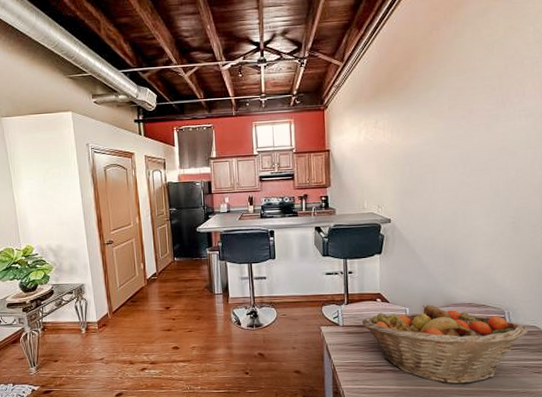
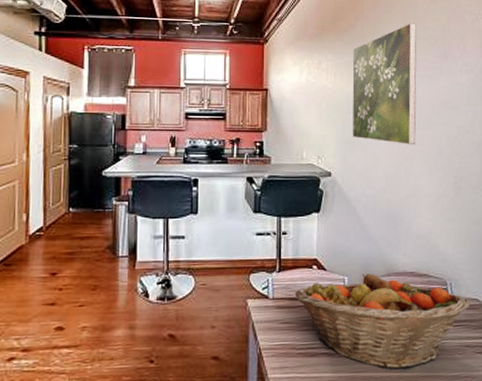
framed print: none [408,74,473,191] -> present [352,23,417,146]

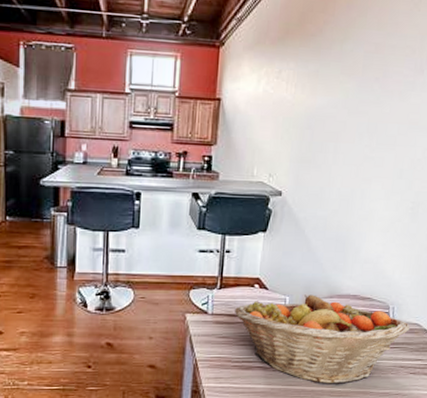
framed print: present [352,23,417,146] -> none [308,29,394,167]

